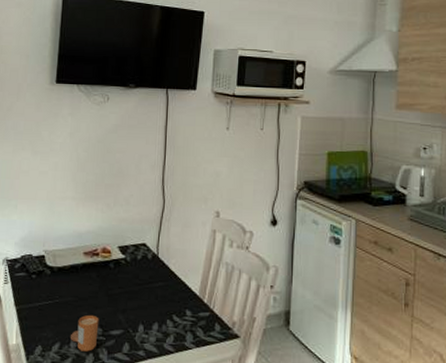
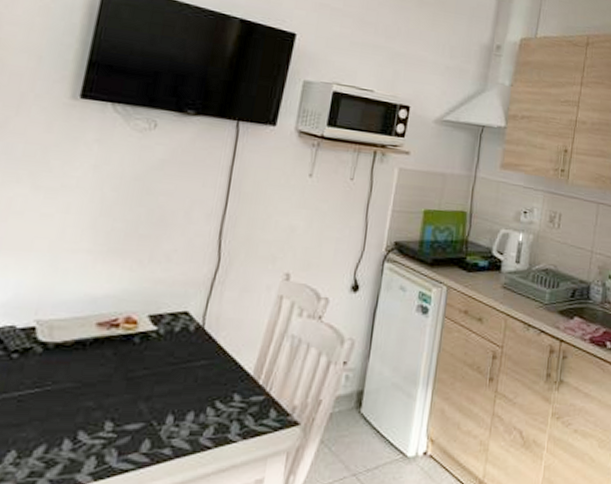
candle: present [71,315,99,352] -> none [63,406,110,454]

